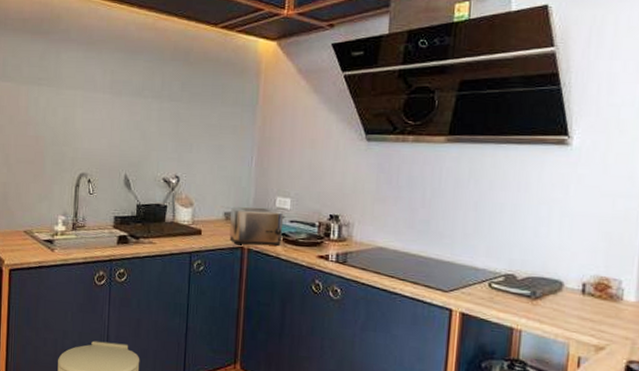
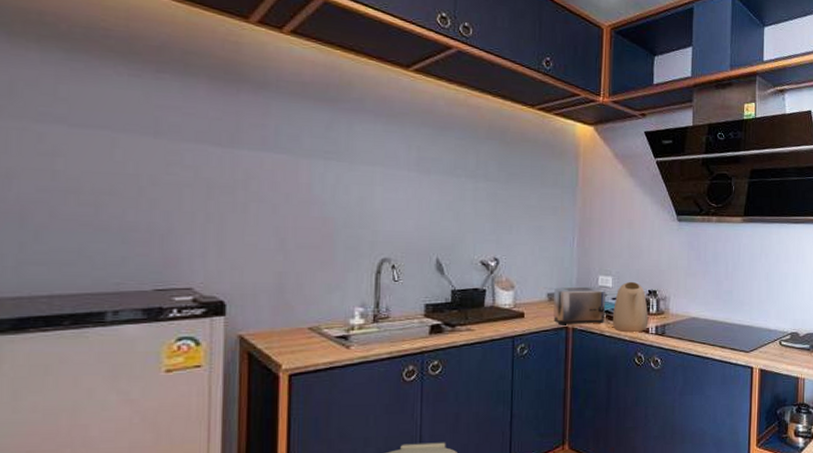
kettle: none [289,204,329,259] -> present [612,281,649,333]

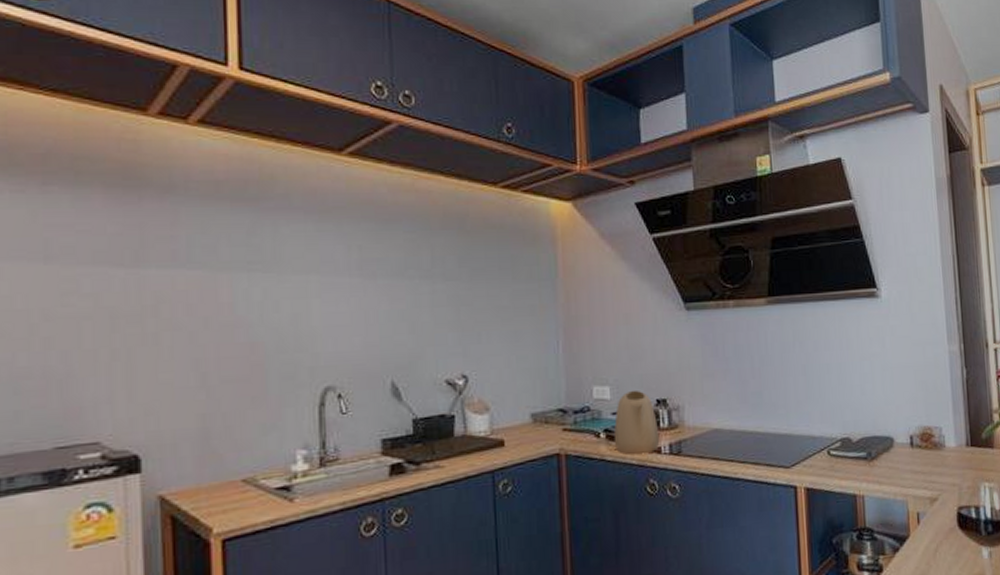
toaster: present [553,286,608,325] -> none [539,400,606,452]

